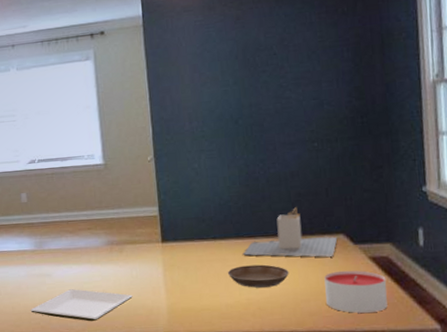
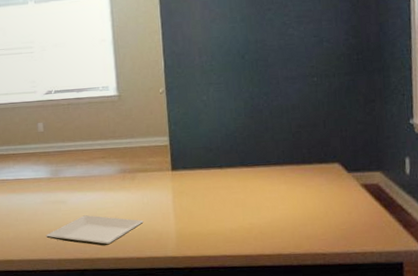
saucer: present [227,264,289,288] -> none [232,191,289,213]
utensil holder: present [243,207,338,257] -> none [247,138,333,184]
candle: present [324,270,388,313] -> none [320,196,377,236]

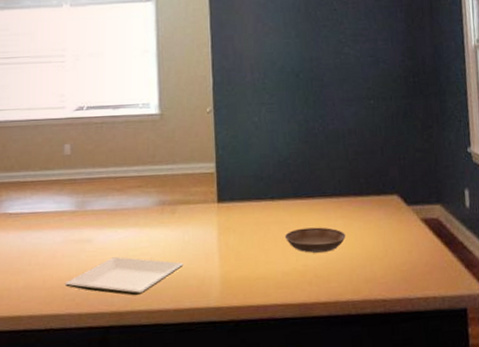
saucer: none [232,191,289,213] -> present [284,227,346,253]

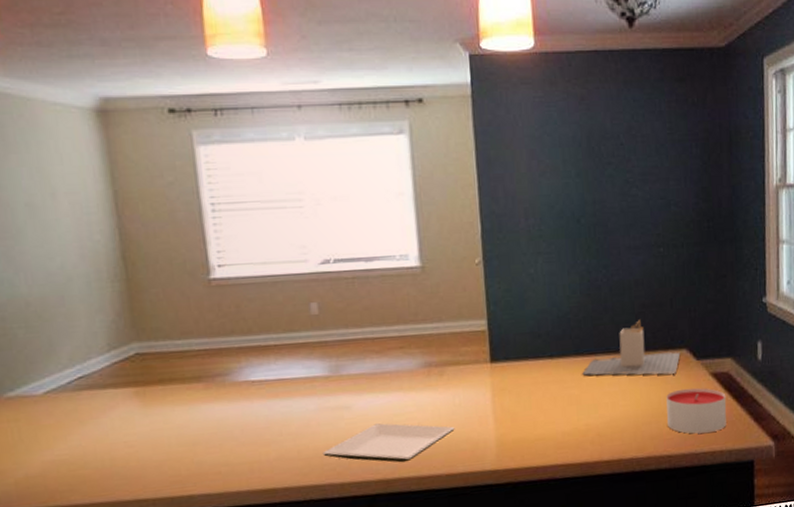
saucer: present [284,227,346,253] -> none [564,384,631,412]
utensil holder: none [301,166,392,219] -> present [582,320,681,375]
candle: none [379,232,438,279] -> present [666,387,727,434]

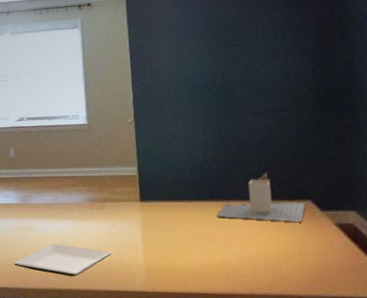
candle: present [666,387,727,434] -> none [294,236,355,278]

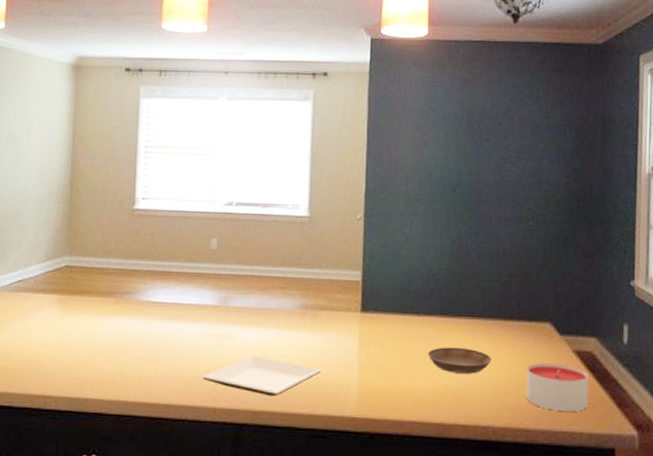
saucer: none [202,227,261,250] -> present [427,347,492,374]
utensil holder: present [216,173,306,222] -> none [446,288,544,346]
candle: none [294,236,355,278] -> present [527,362,589,411]

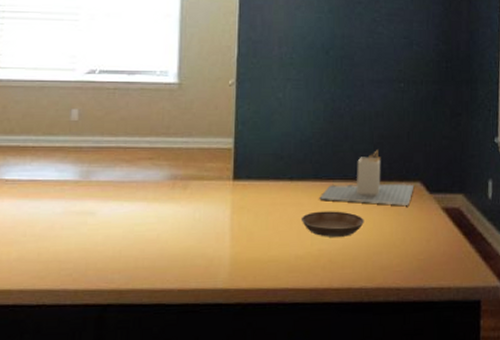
plate: present [202,356,322,397] -> none [62,232,192,274]
utensil holder: none [446,288,544,346] -> present [319,150,414,205]
candle: present [527,362,589,411] -> none [398,221,456,268]

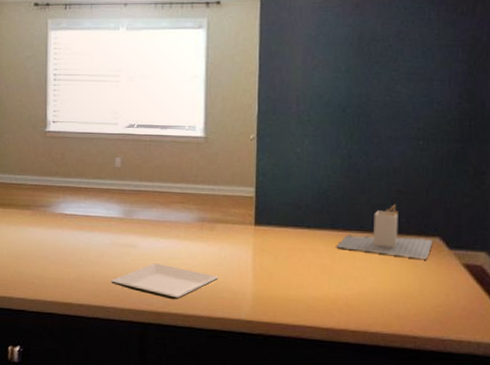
plate: none [62,232,192,274] -> present [110,263,219,300]
saucer: present [301,211,364,237] -> none [318,258,381,284]

